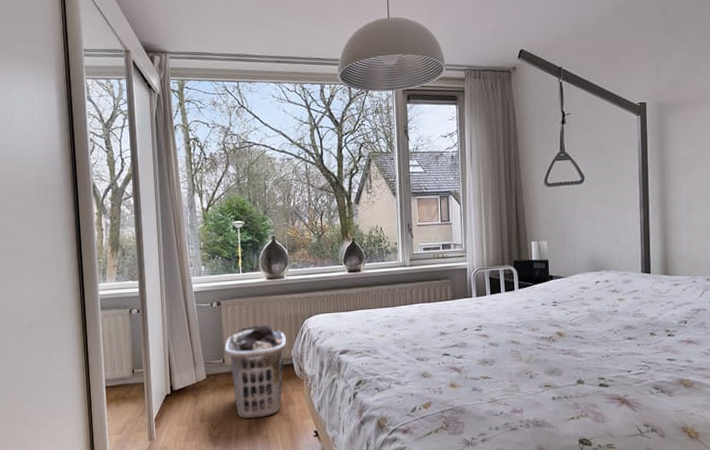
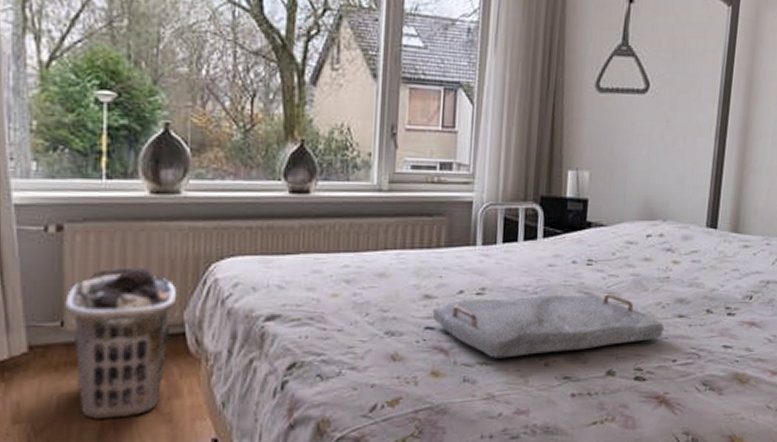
serving tray: none [447,324,618,374] -> present [432,293,664,358]

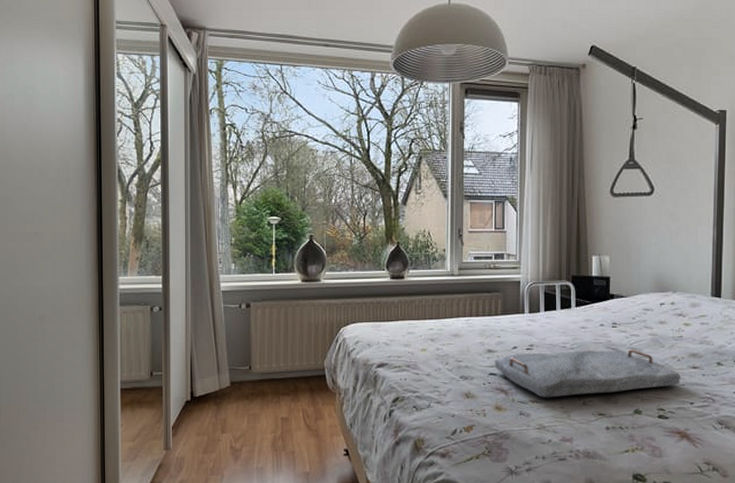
clothes hamper: present [65,267,178,419] -> none [252,331,320,432]

